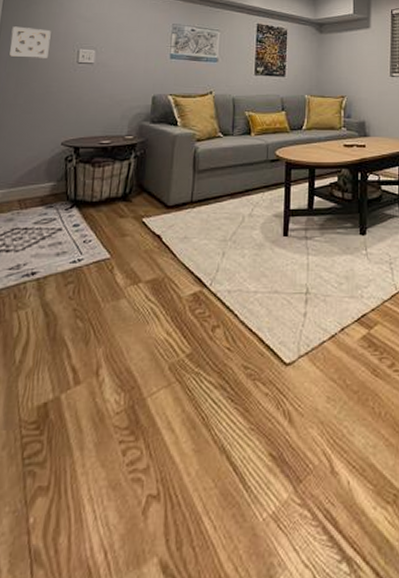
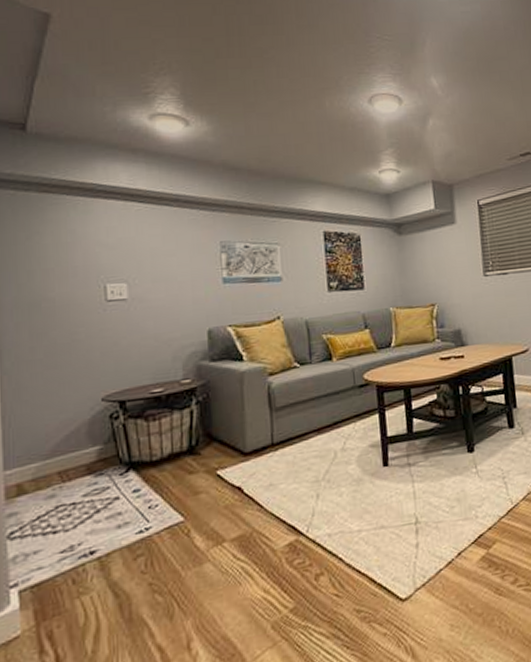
wall ornament: present [9,26,51,58] -> none [12,264,66,303]

